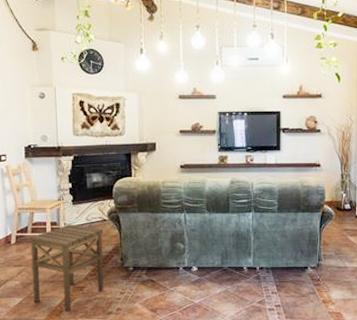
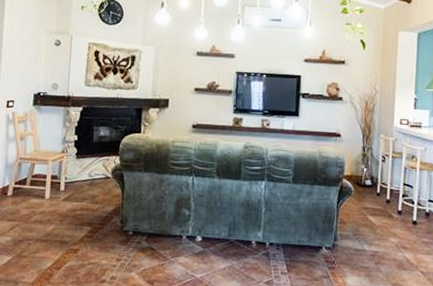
side table: present [30,224,104,313] -> none [23,179,105,277]

